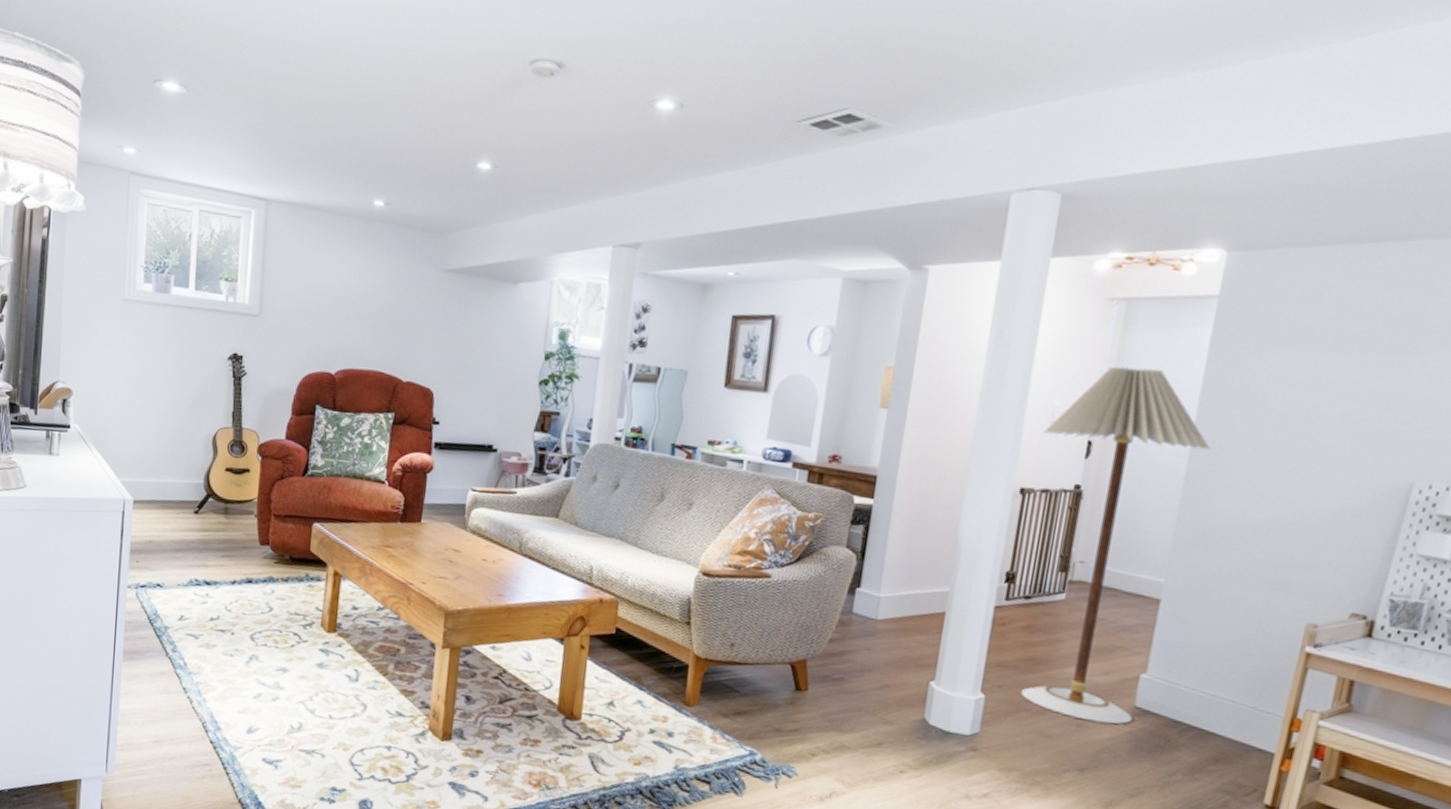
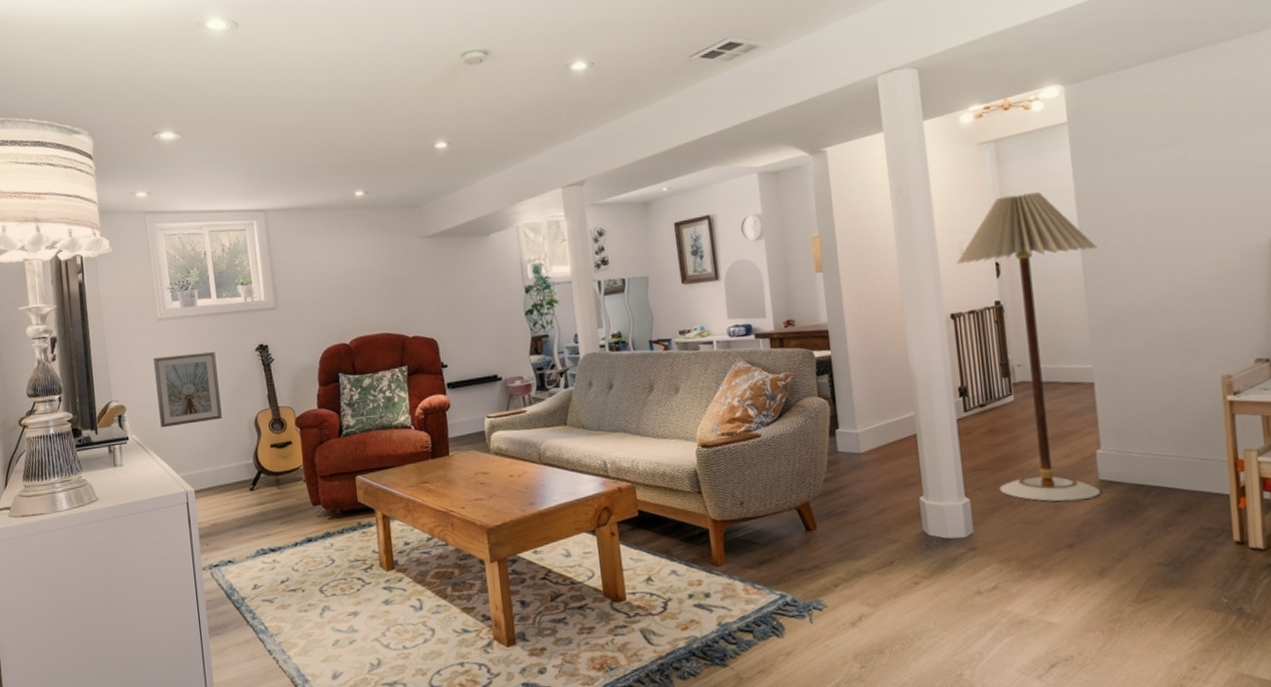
picture frame: none [108,342,182,428] -> present [153,351,222,428]

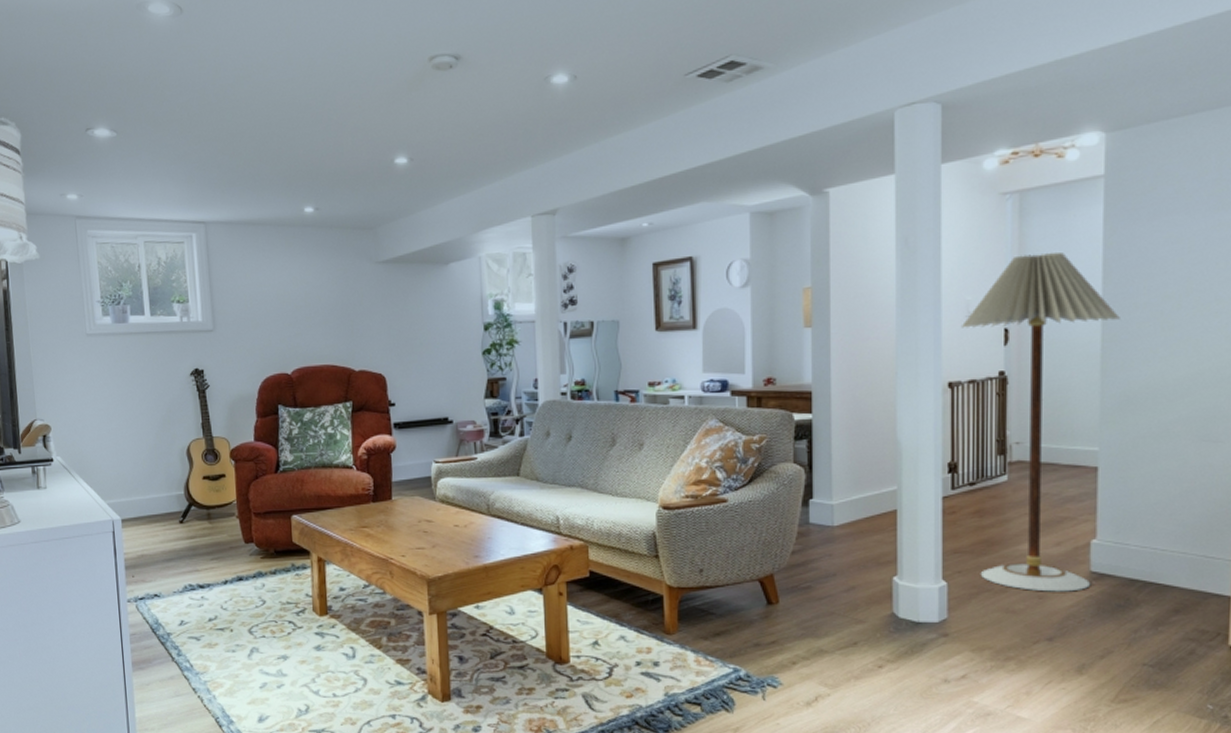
picture frame: present [153,351,222,428] -> none [81,372,152,451]

